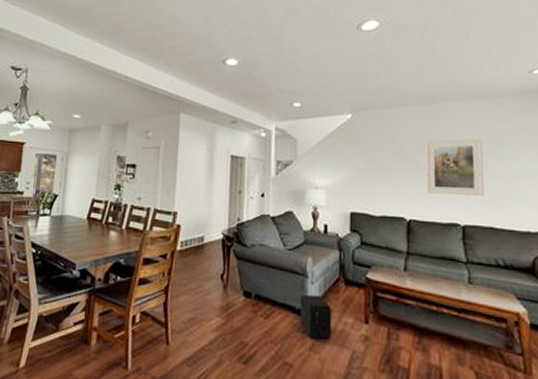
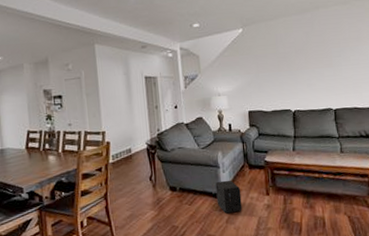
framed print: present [425,138,484,196] -> none [302,38,349,87]

